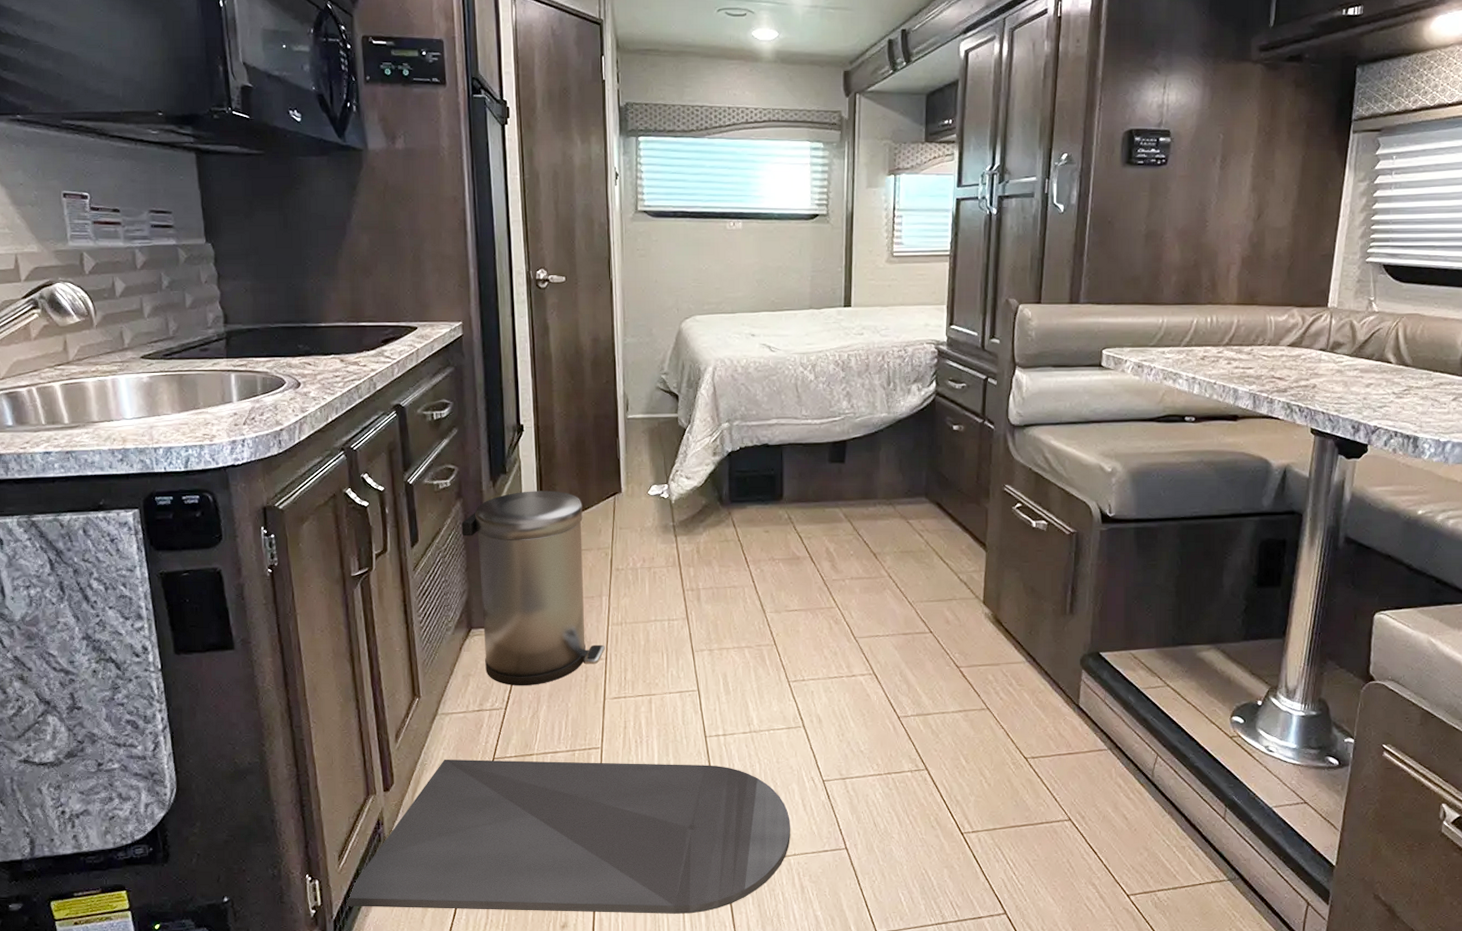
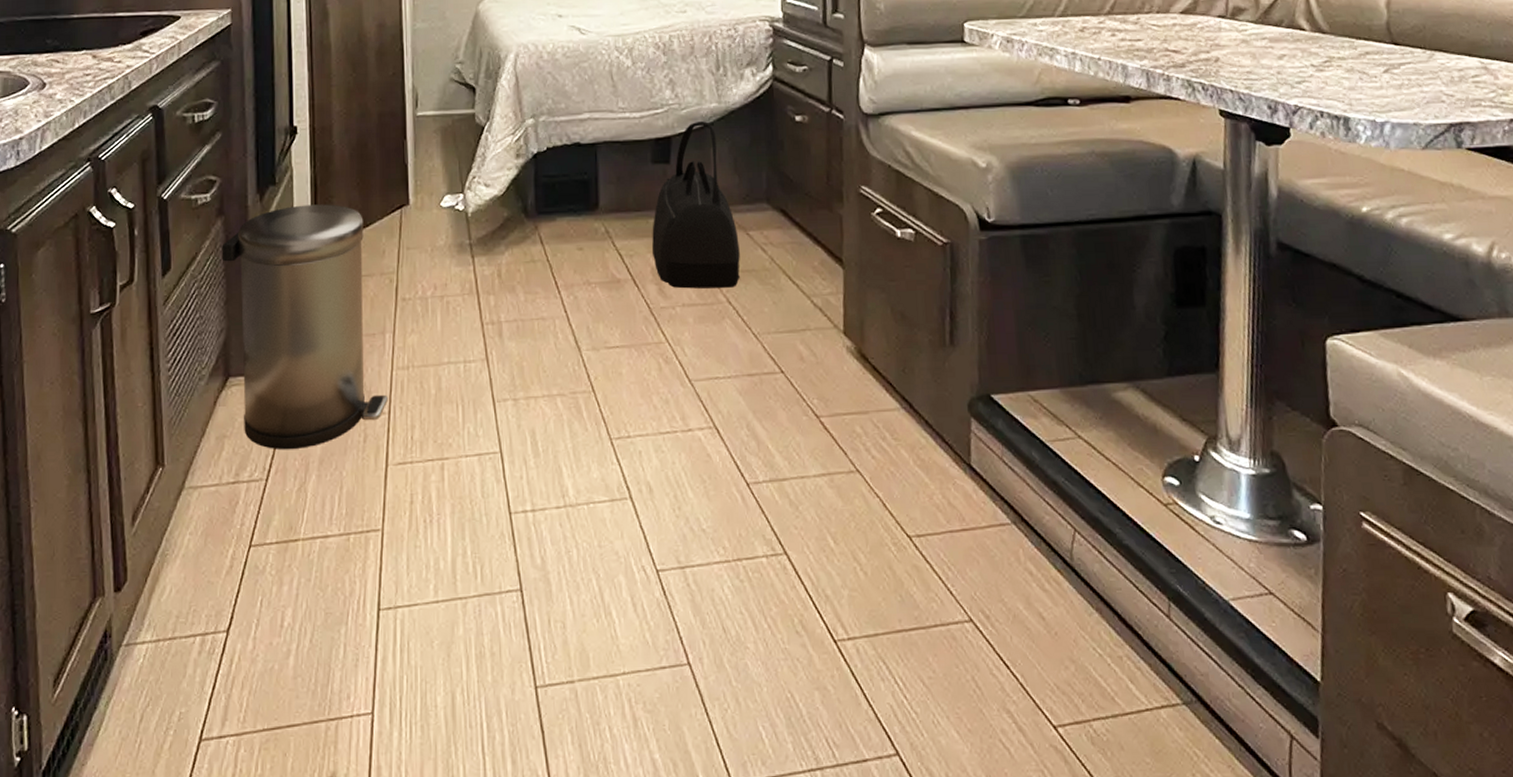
door mat: present [346,759,790,914] -> none [59,547,618,759]
duffel bag: none [827,428,901,565] -> present [652,120,740,289]

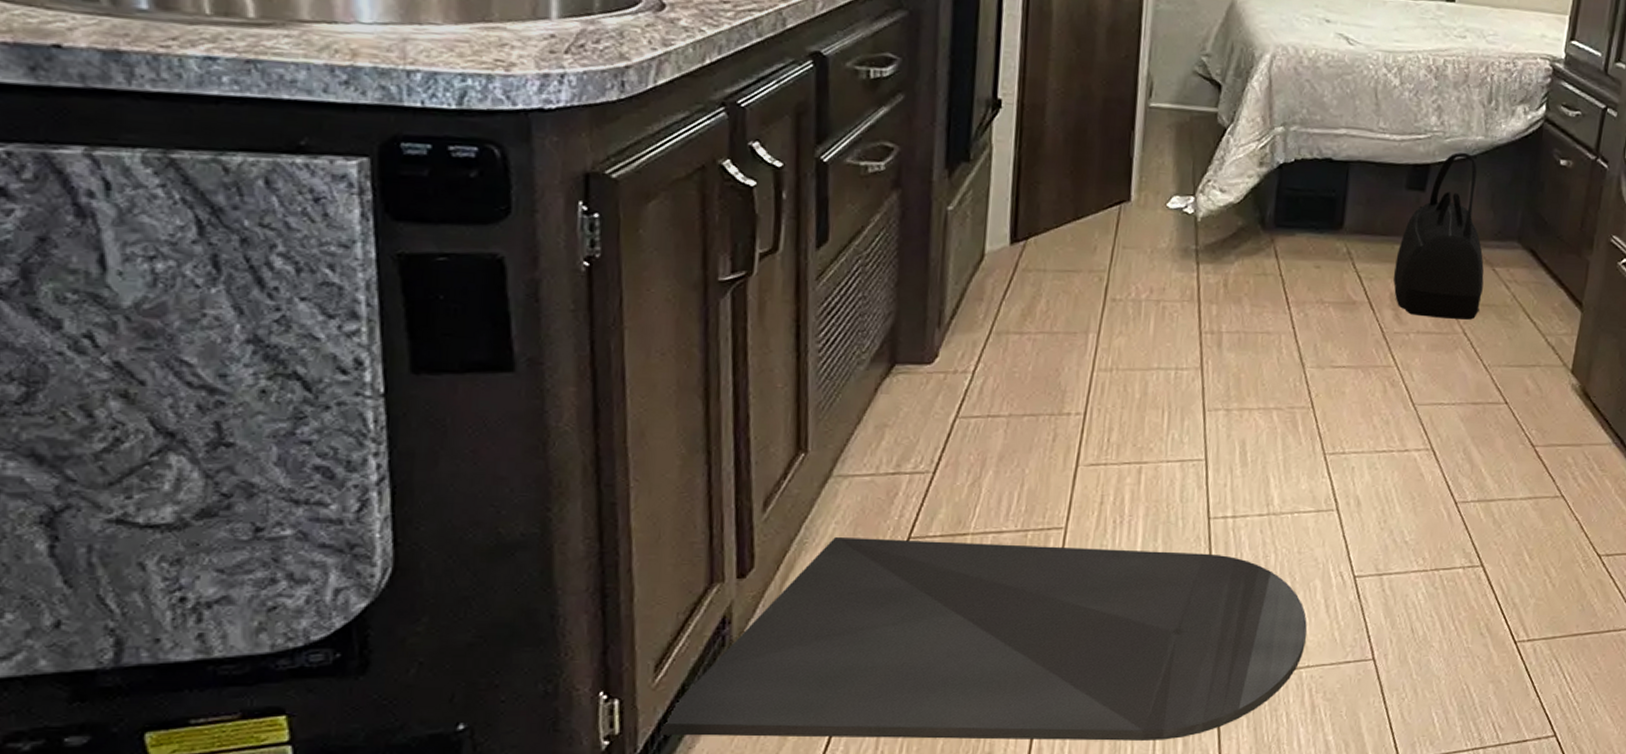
door mat: none [59,547,618,759] -> present [660,537,1307,741]
pedal bin: present [221,204,388,449] -> none [894,187,1085,443]

